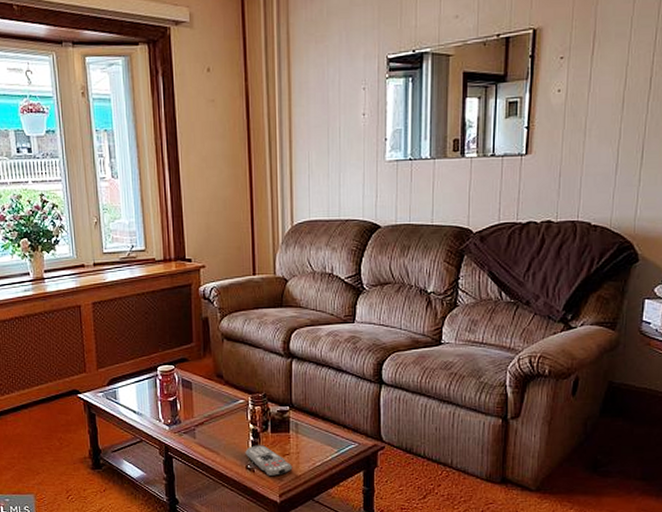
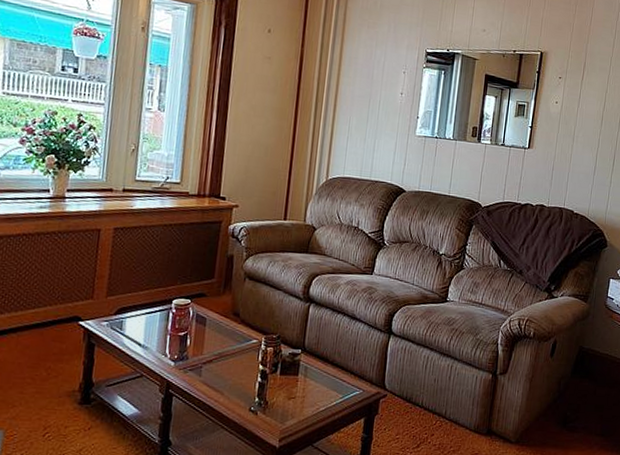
remote control: present [245,445,293,477] -> none [250,387,297,420]

